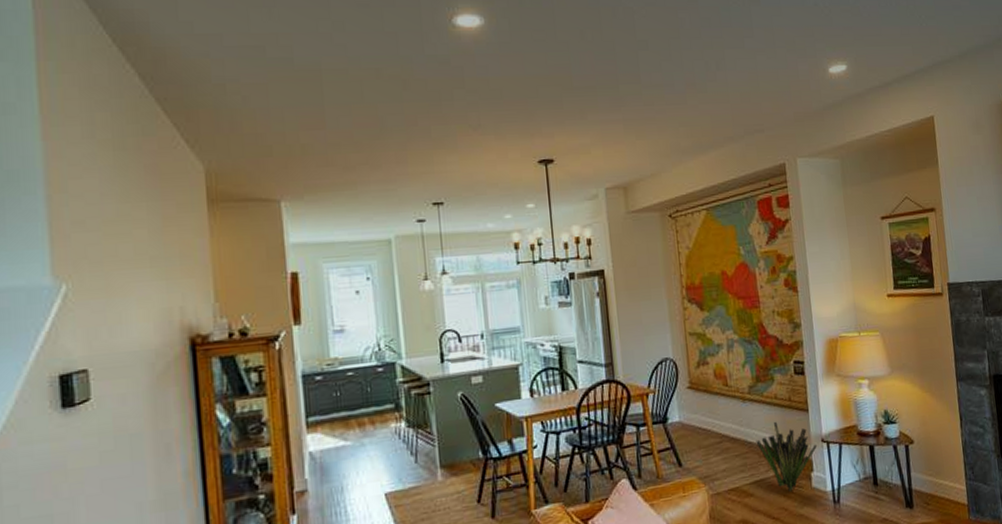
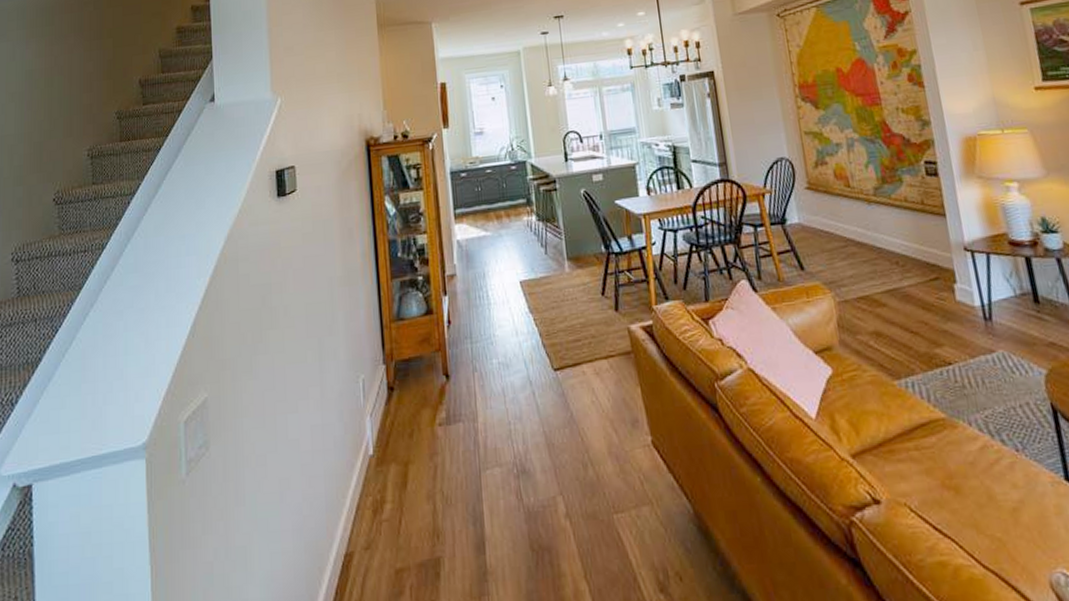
decorative plant: present [756,421,818,493] -> none [885,226,960,305]

